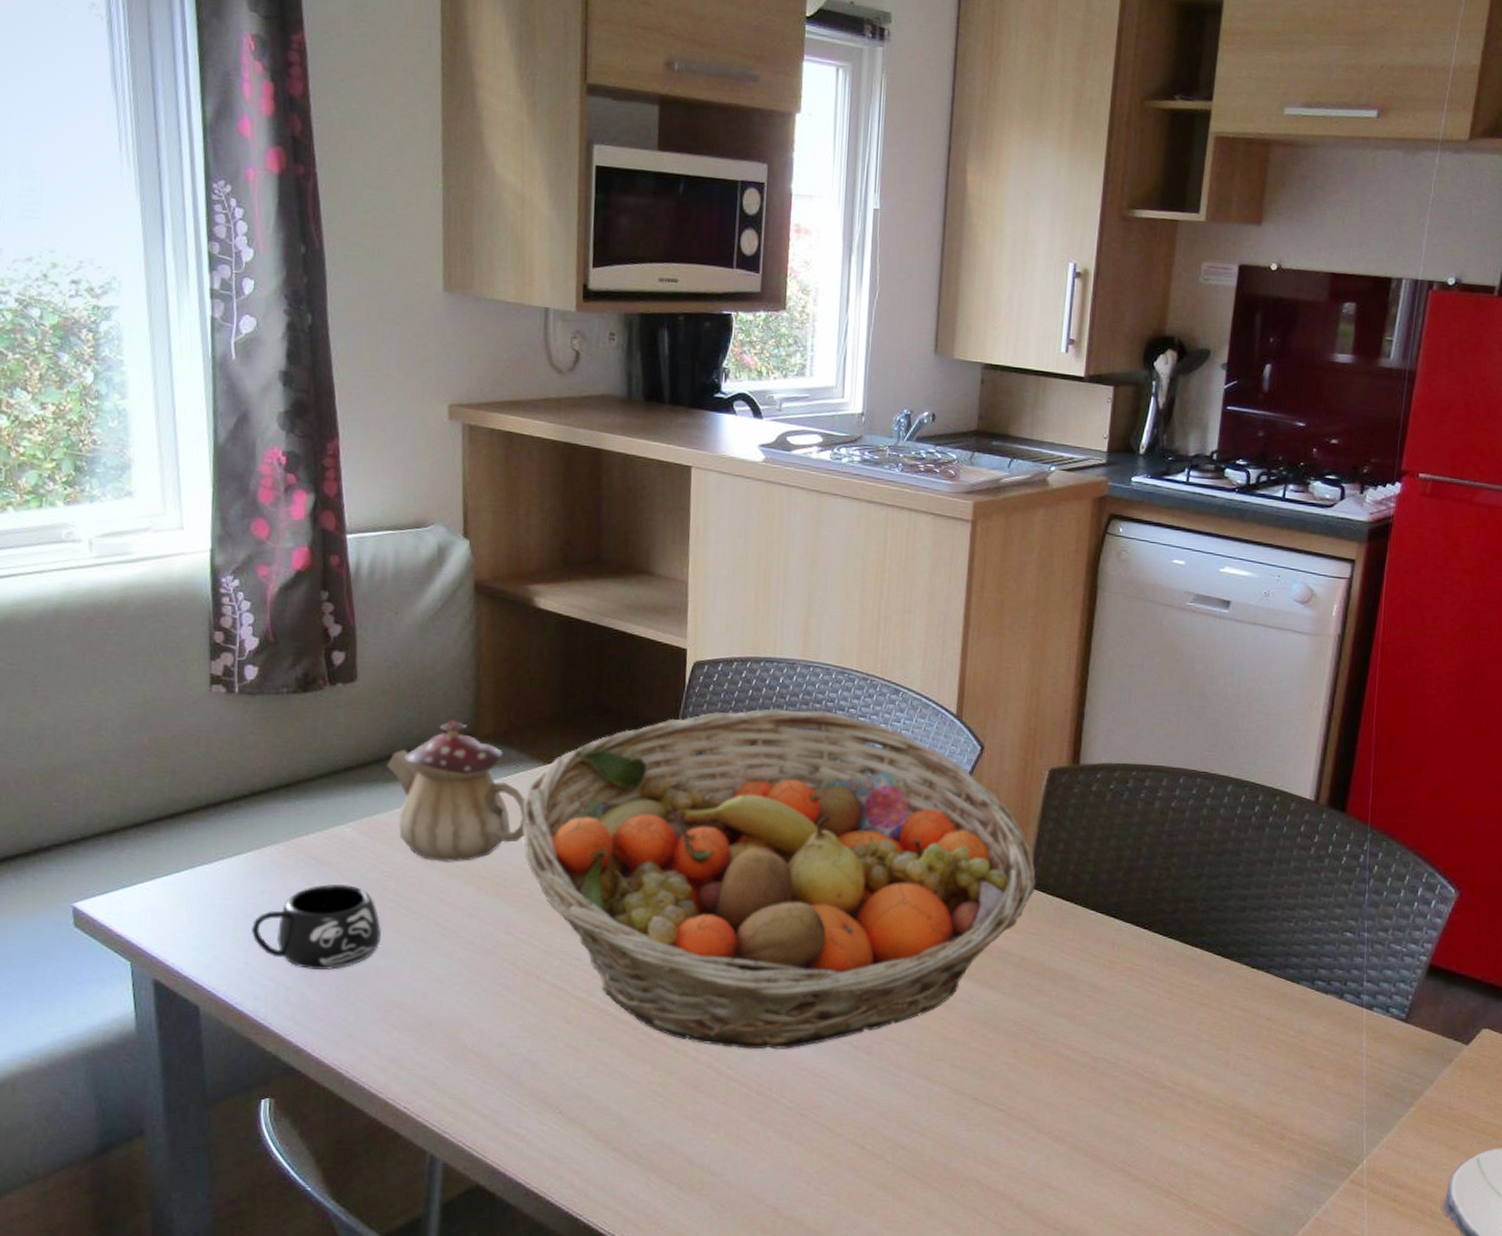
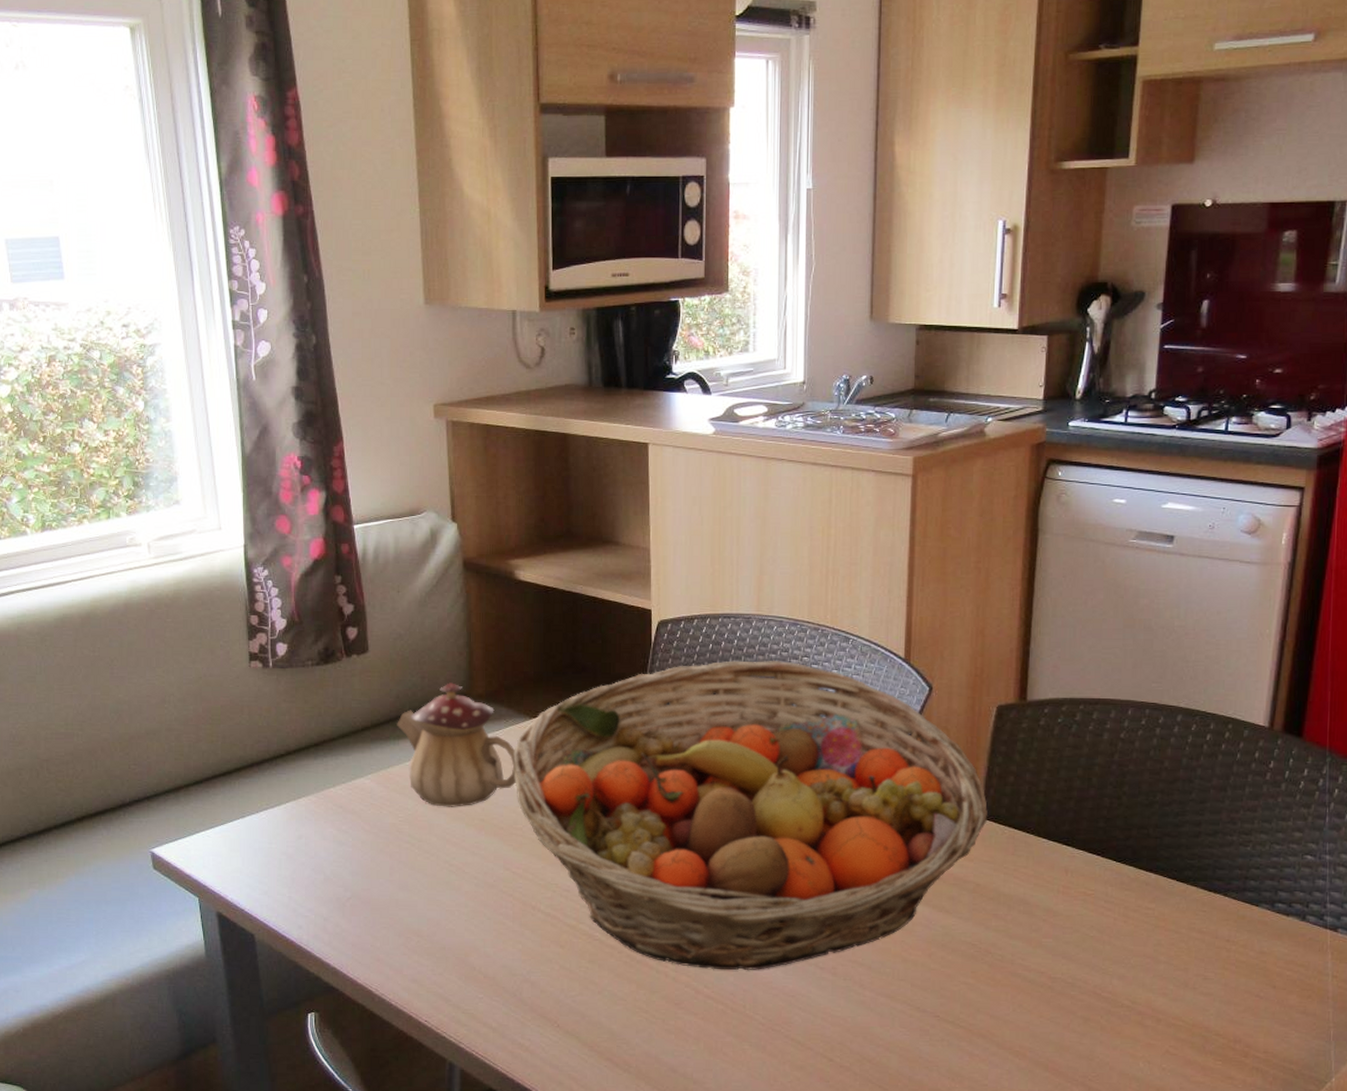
mug: present [252,884,381,970] -> none [293,829,399,902]

